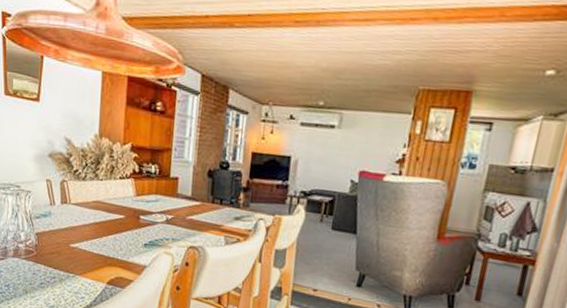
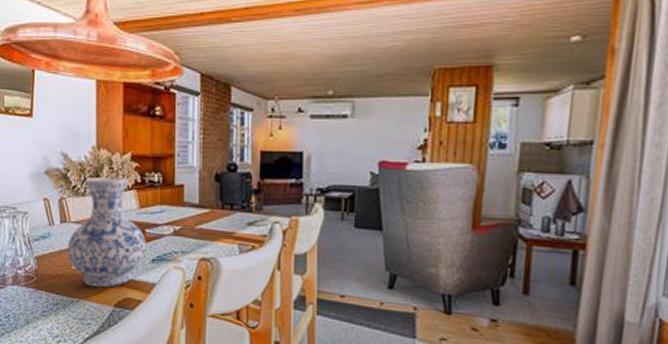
vase: none [66,163,140,266] -> present [67,176,147,288]

